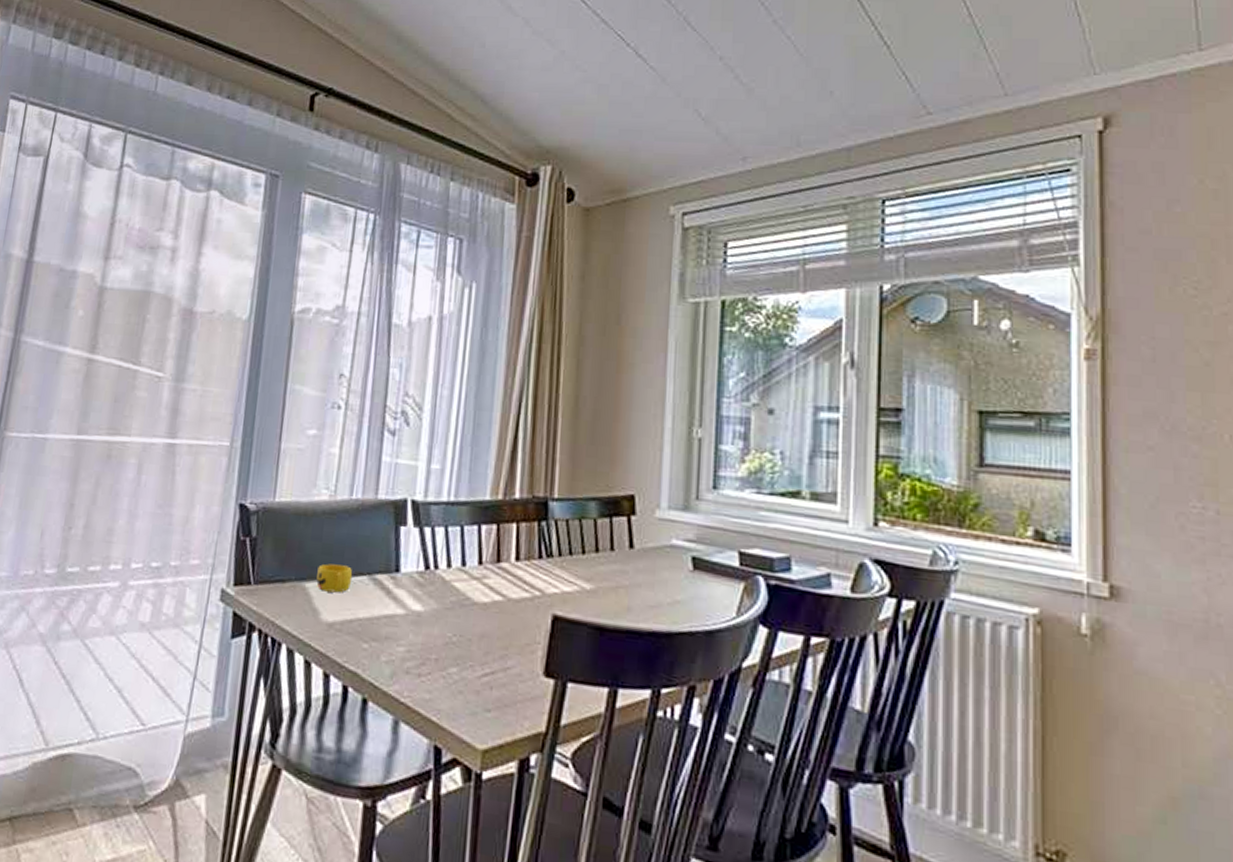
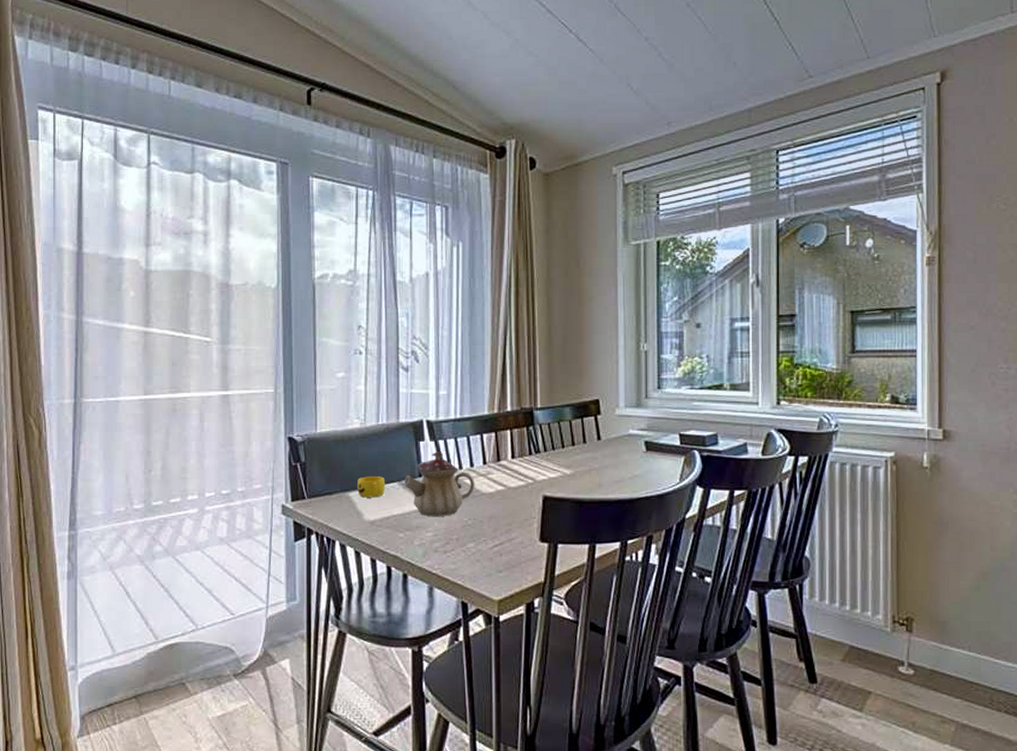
teapot: none [375,541,466,628] -> present [404,451,475,516]

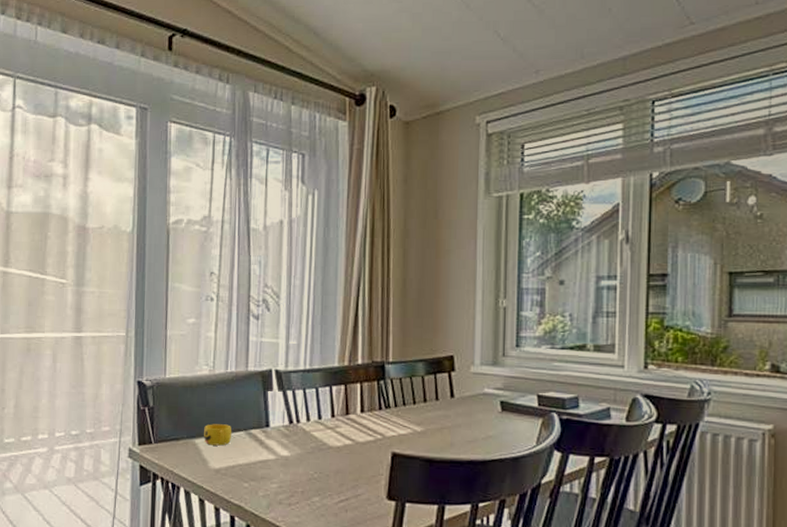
teapot: present [404,451,475,516] -> none [250,402,323,468]

